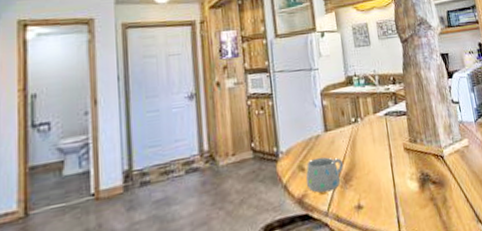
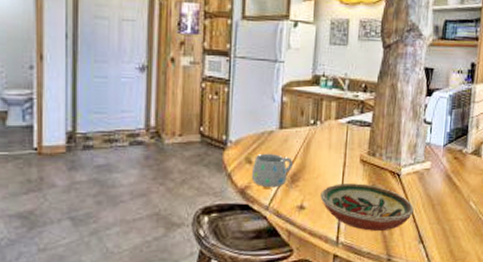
decorative bowl: none [374,171,465,220] -> present [320,183,414,231]

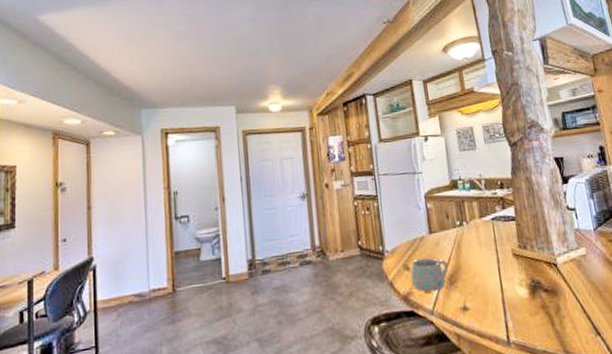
decorative bowl: present [320,183,414,231] -> none [481,277,581,327]

